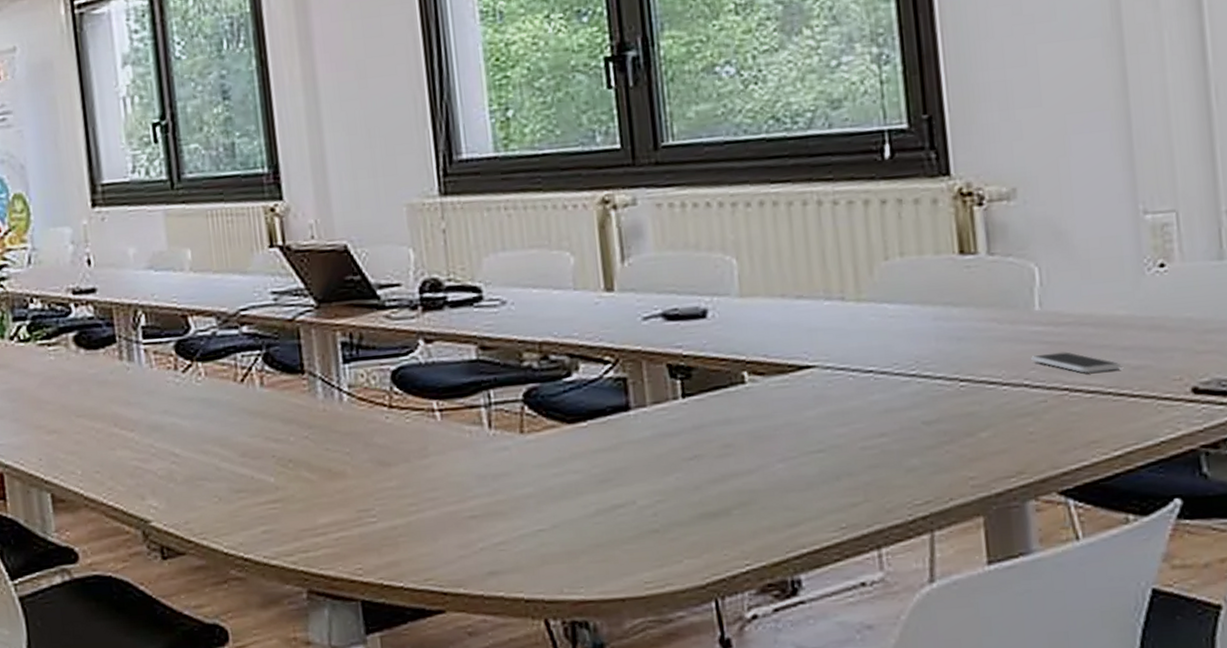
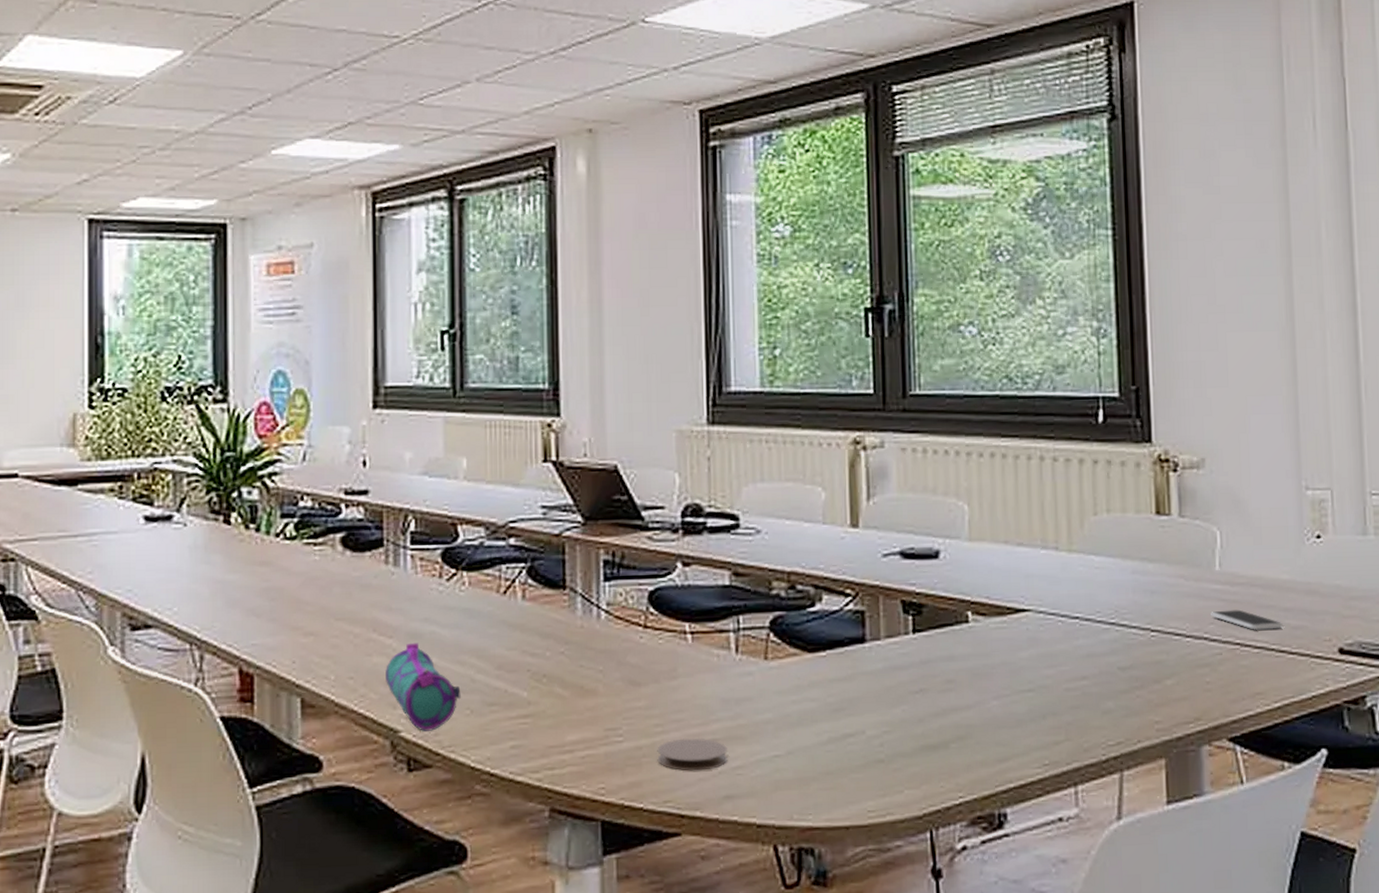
pencil case: none [130,434,208,520] -> present [386,642,461,731]
coaster: none [413,515,489,549] -> present [657,738,728,771]

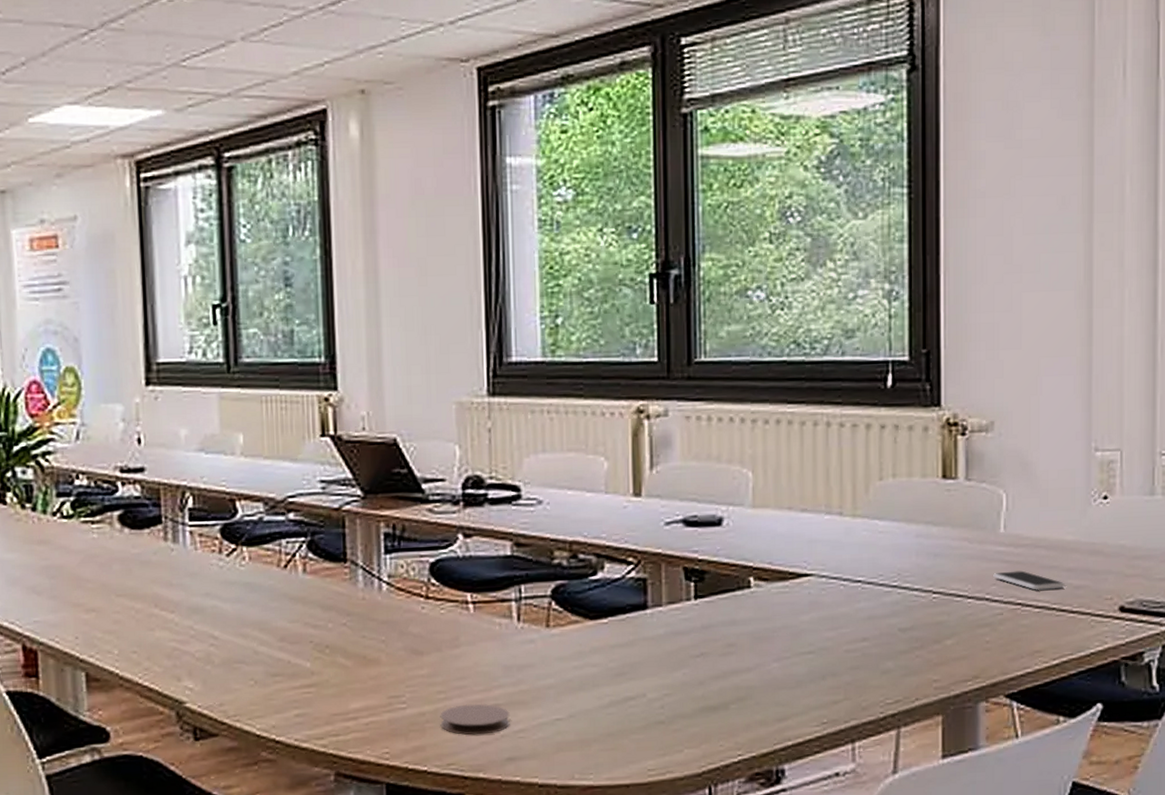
pencil case: present [386,642,461,731] -> none [168,617,244,702]

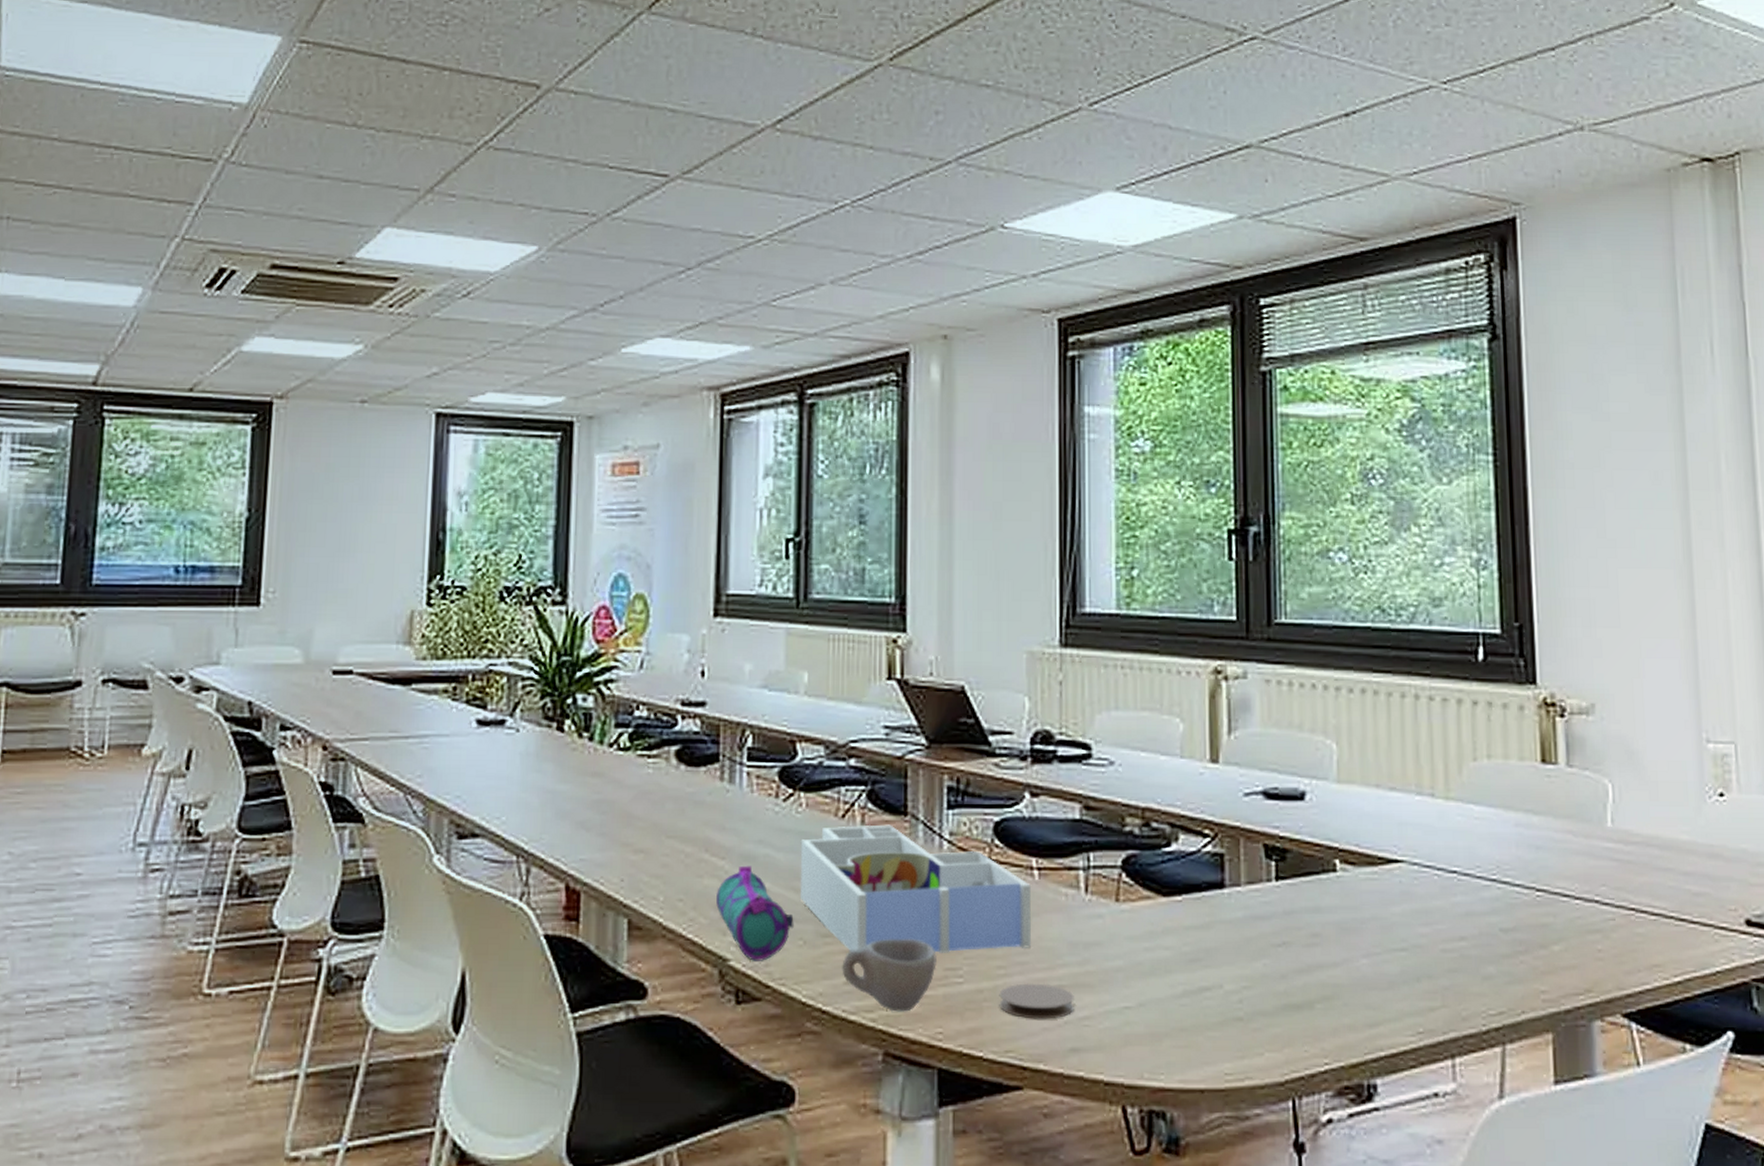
pencil case: none [168,617,244,702] -> present [716,865,794,961]
desk organizer: none [246,571,468,687] -> present [800,824,1032,953]
cup: none [292,673,381,737] -> present [842,939,937,1012]
smartphone: present [993,570,1065,590] -> none [1602,871,1683,895]

